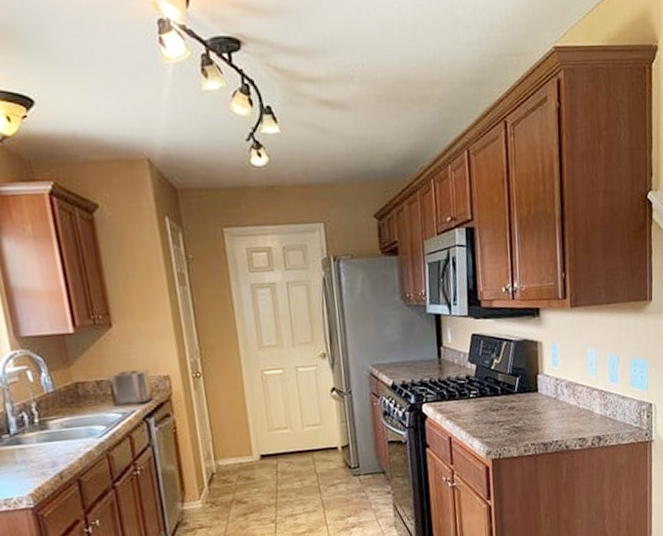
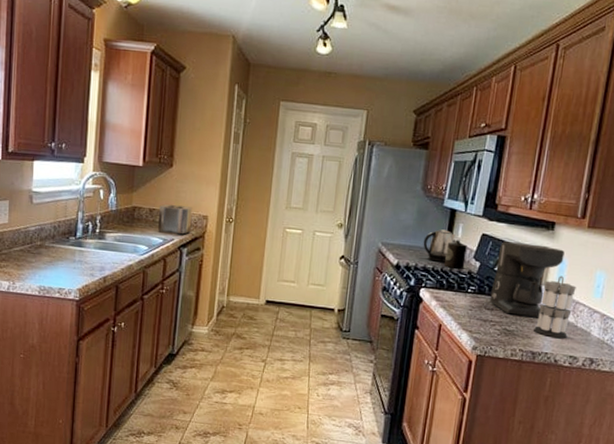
kettle: none [414,337,446,374] -> present [423,229,456,263]
canister: none [439,345,462,377] -> present [445,240,467,269]
coffee maker: none [491,333,555,411] -> present [490,240,565,318]
spice rack: none [541,361,573,425] -> present [534,275,576,339]

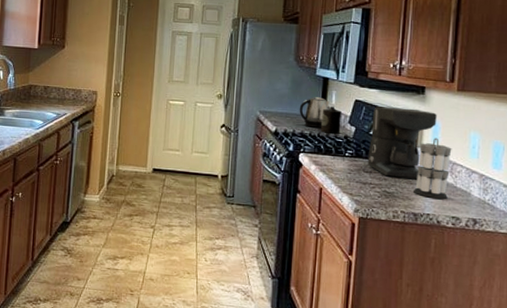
toaster: present [158,203,193,235] -> none [52,81,84,109]

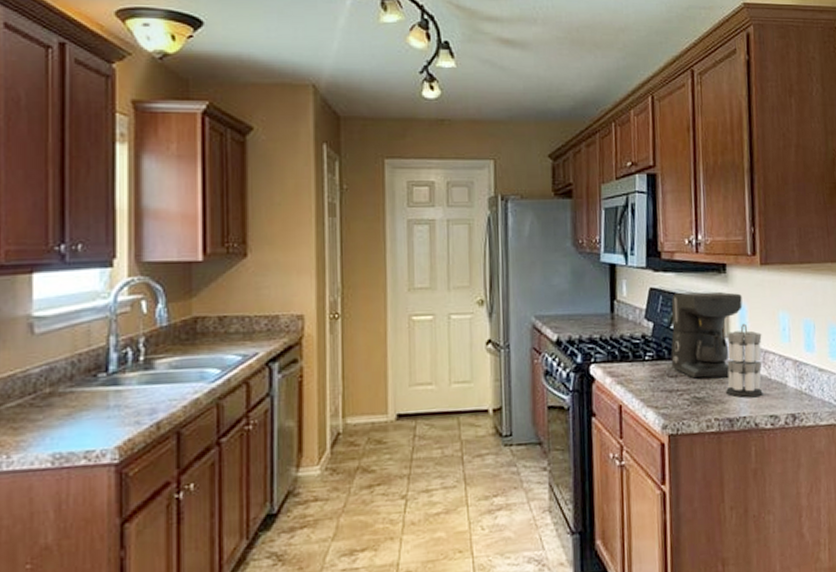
kettle: present [299,97,330,128] -> none [584,289,620,330]
canister: present [321,106,342,134] -> none [612,299,637,334]

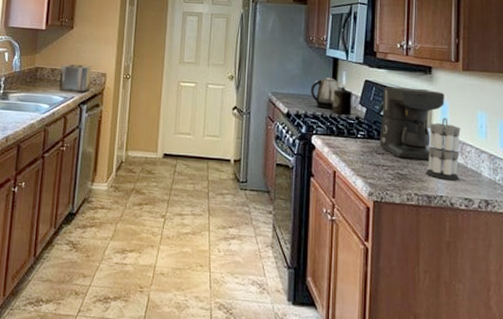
toaster: none [233,305,282,347] -> present [59,63,92,92]
kettle: none [584,289,620,330] -> present [310,77,340,109]
canister: none [612,299,637,334] -> present [333,87,352,115]

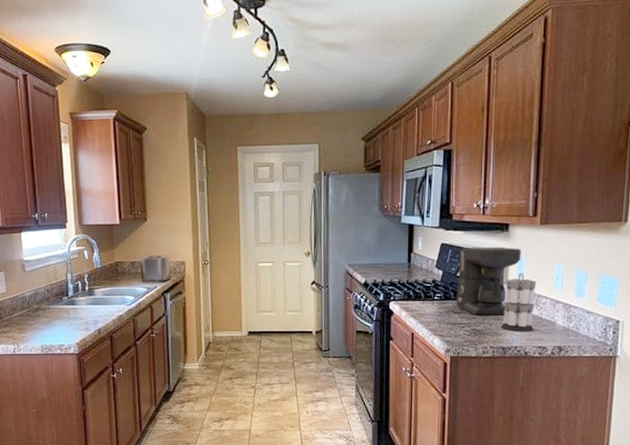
kettle: present [310,77,340,109] -> none [387,244,416,275]
canister: present [333,87,352,115] -> none [409,252,429,279]

